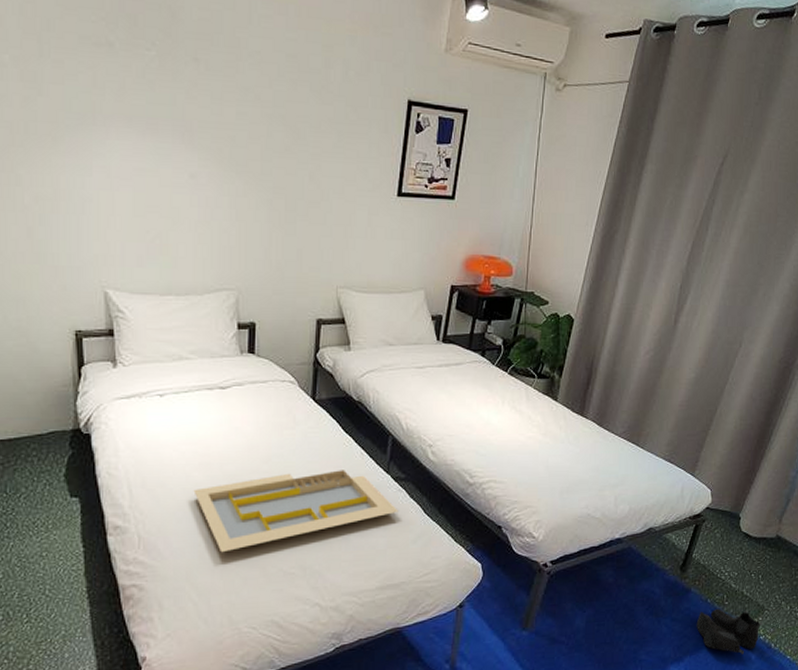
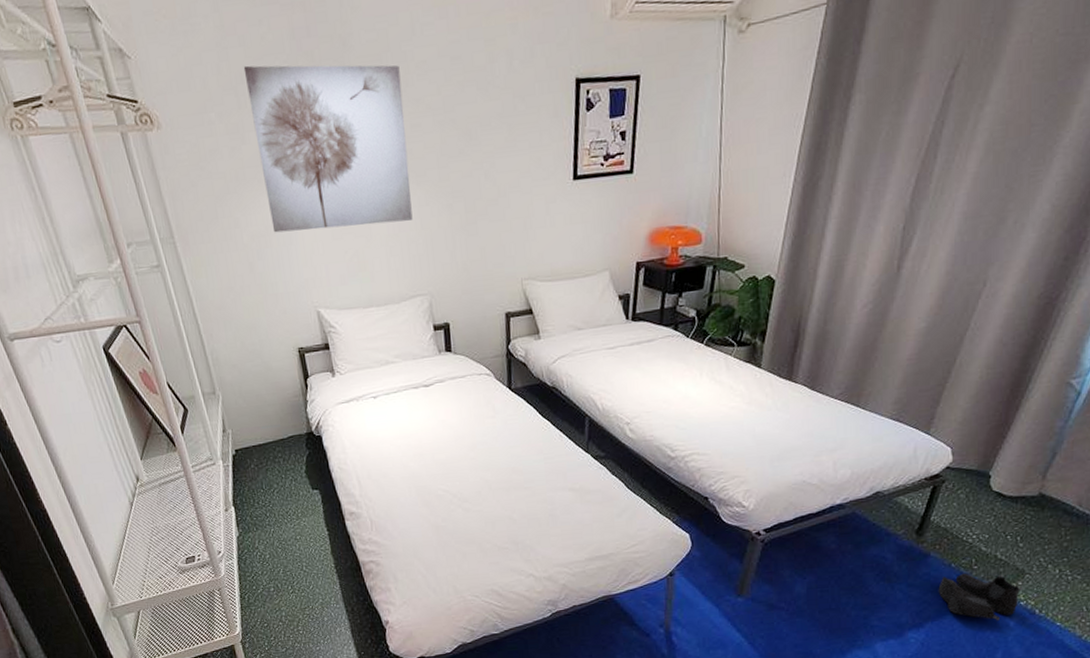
wall art: none [52,13,231,209] -> present [243,64,413,233]
serving tray: present [193,470,399,553] -> none [411,452,601,532]

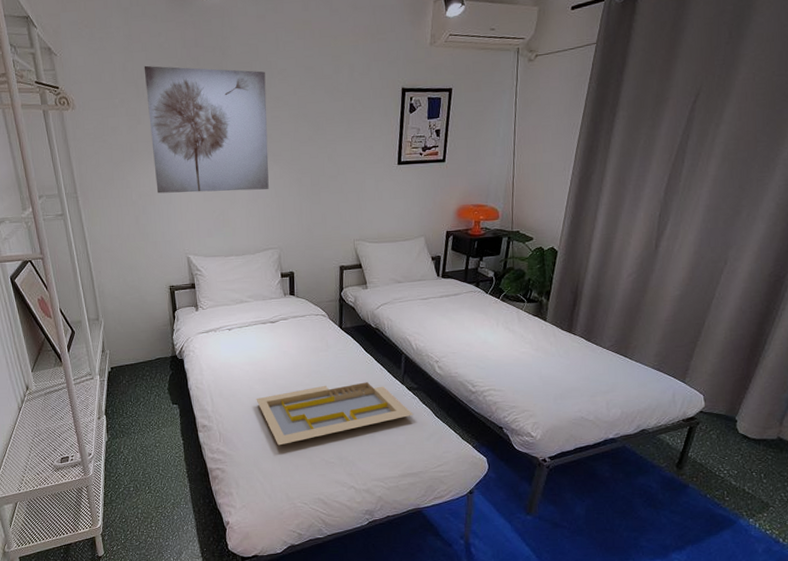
serving tray: none [411,452,601,532] -> present [256,382,413,446]
boots: present [938,573,1023,621] -> none [696,503,768,547]

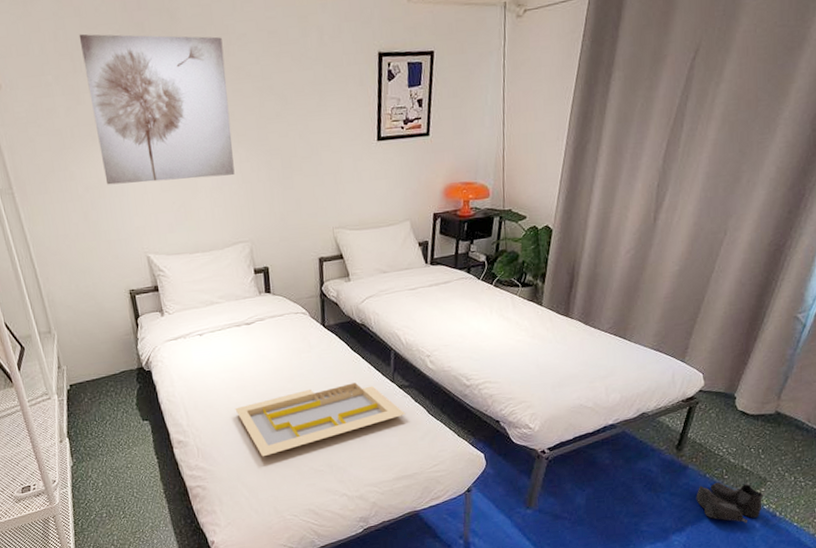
boots: none [696,503,768,547] -> present [696,482,766,523]

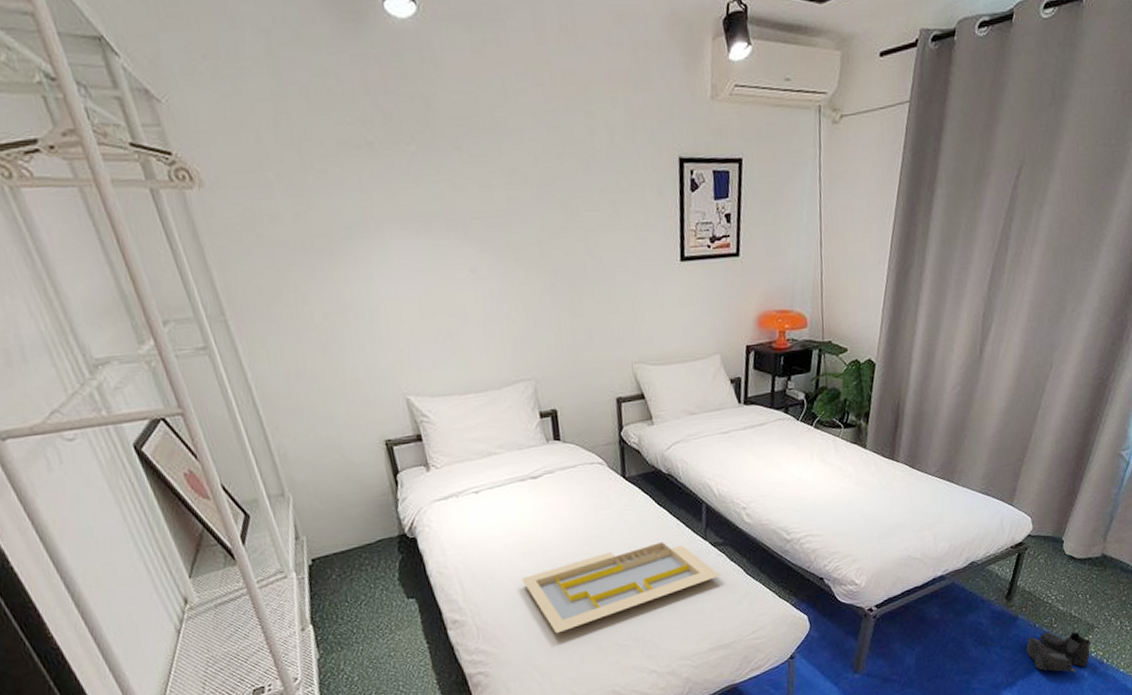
wall art: present [79,33,235,185] -> none [307,120,513,311]

